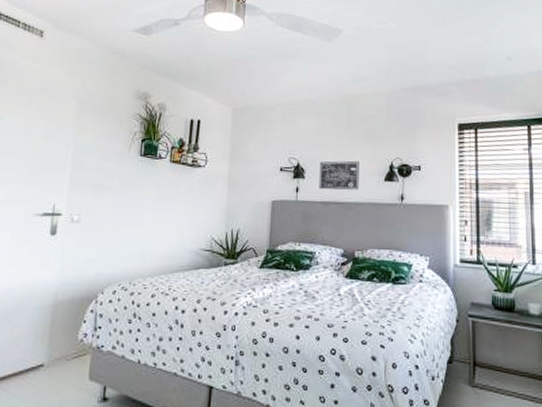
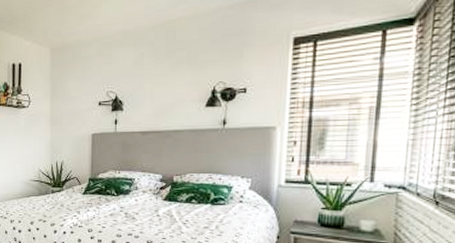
wall art: present [319,160,359,190] -> none [137,88,179,120]

